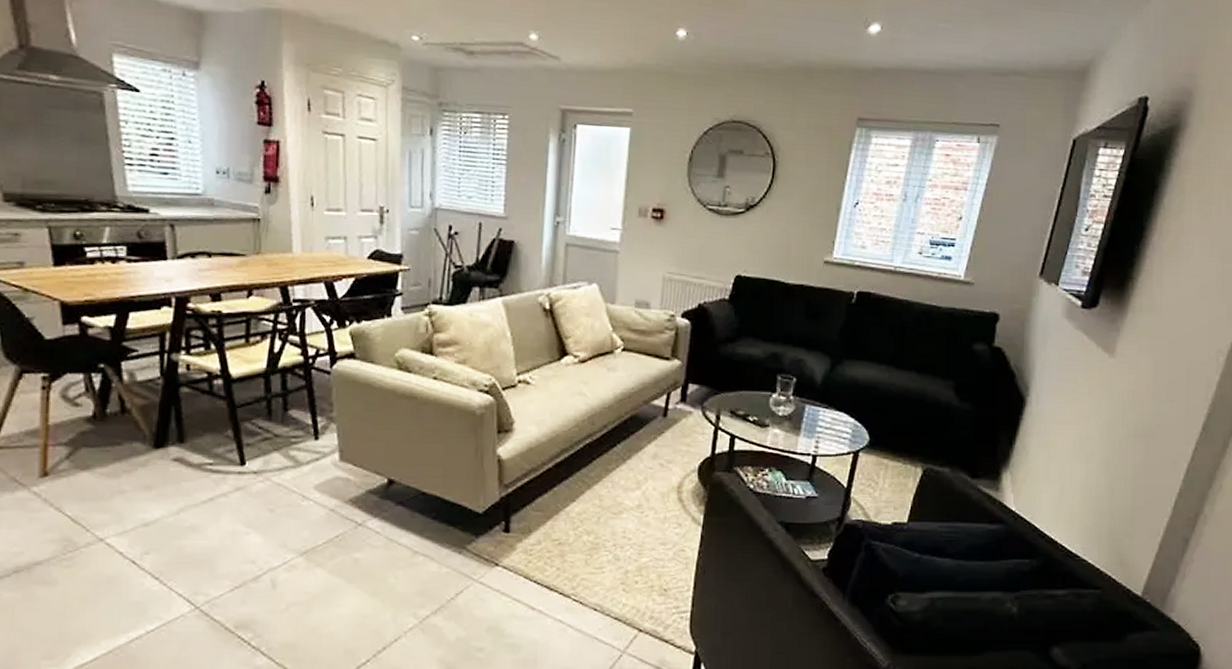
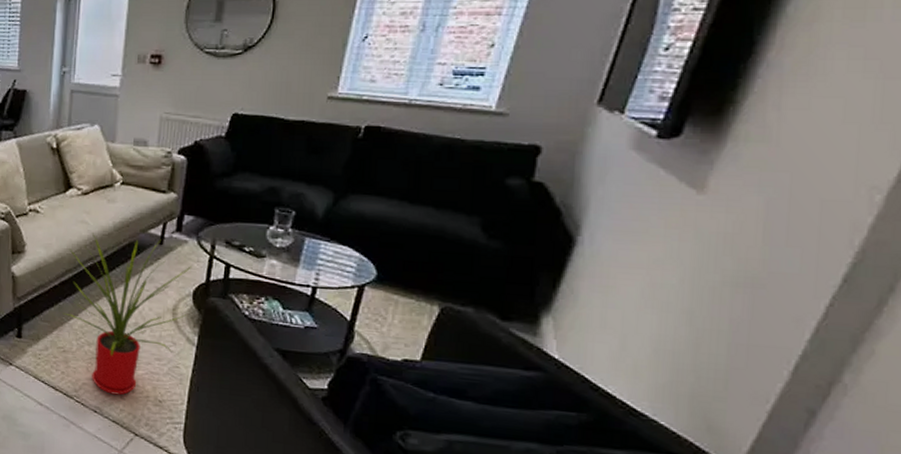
house plant: none [558,406,698,588] -> present [63,233,193,395]

